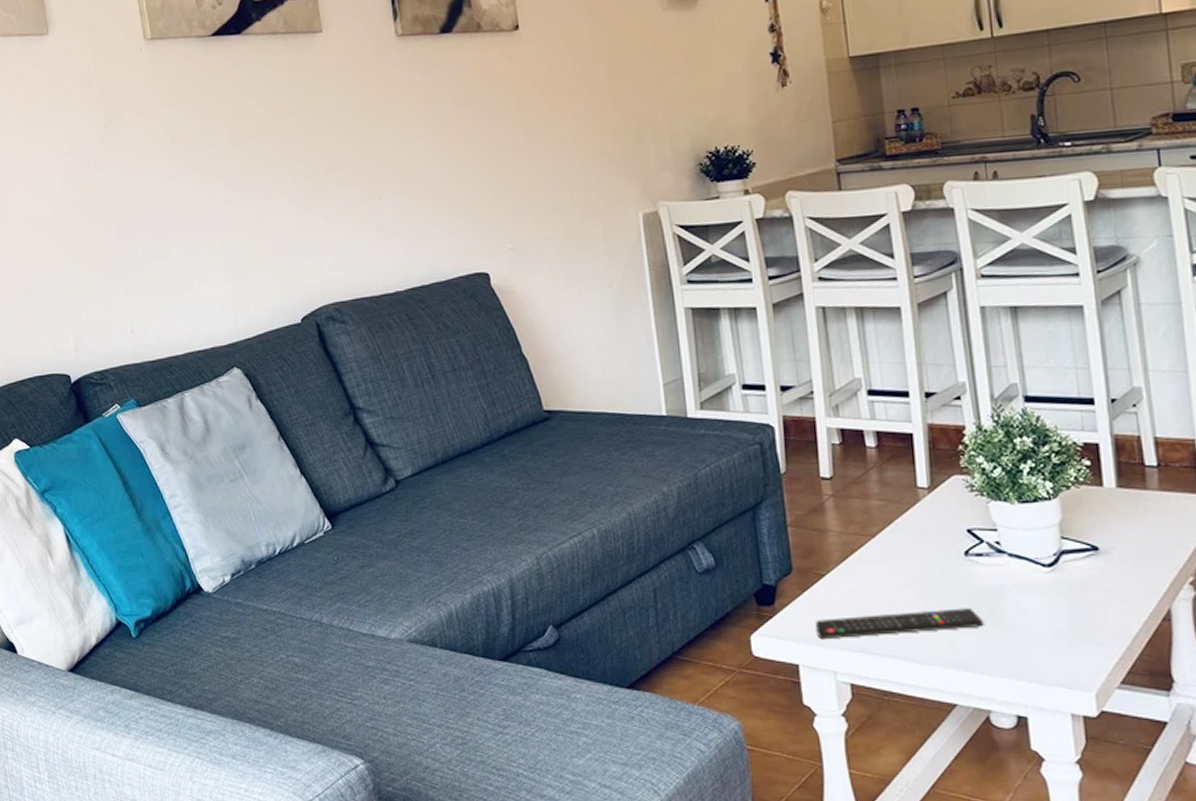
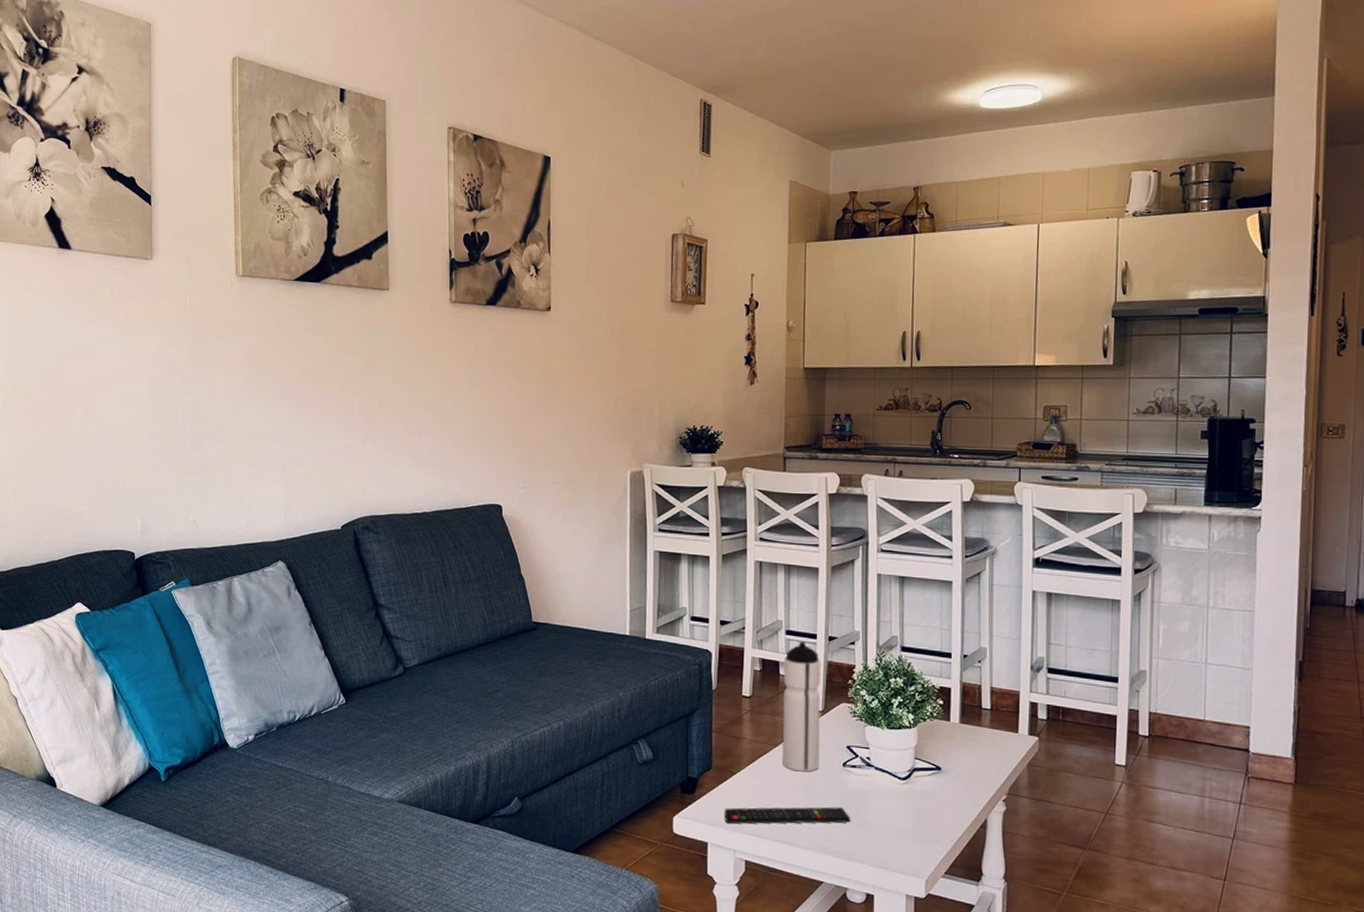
water bottle: none [869,402,933,567] -> present [782,641,821,772]

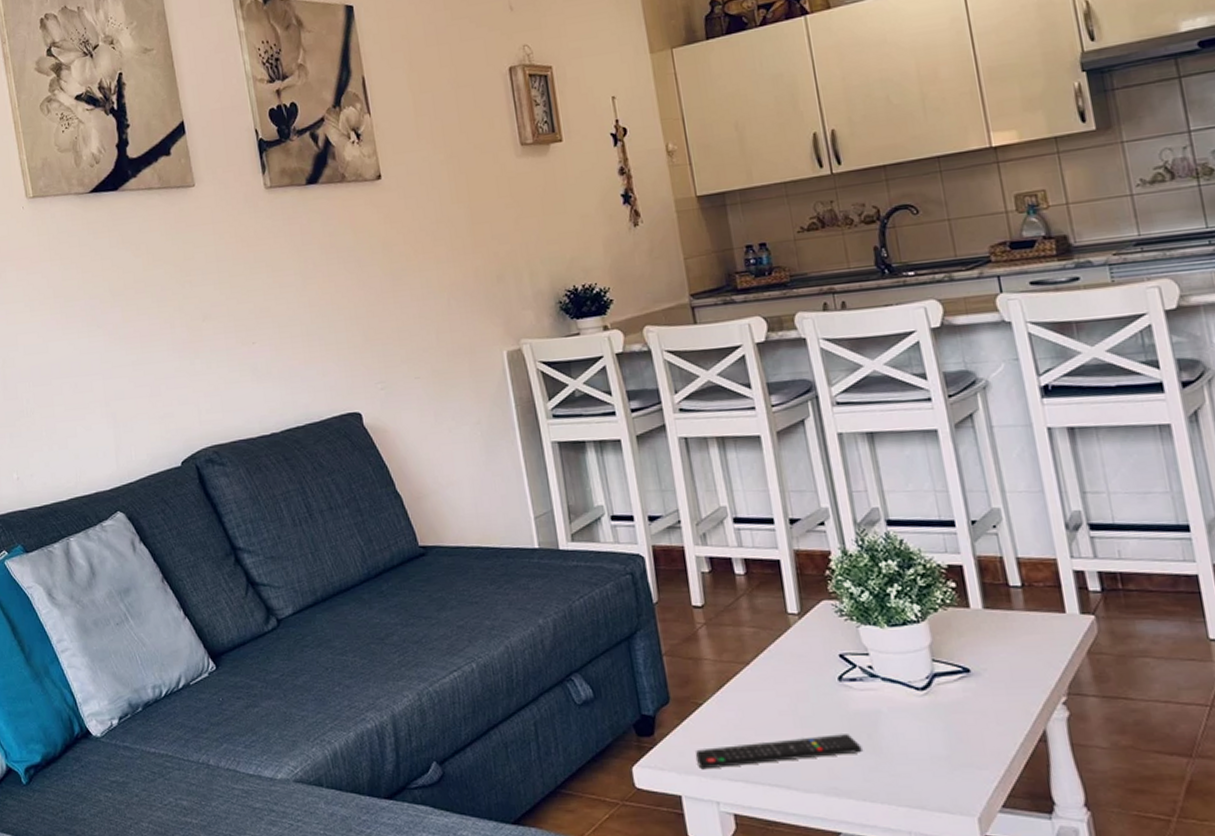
water bottle: present [782,641,821,772] -> none [737,529,808,694]

